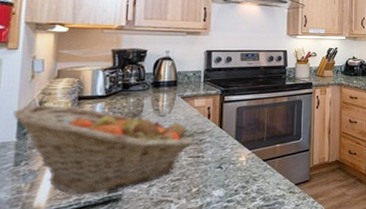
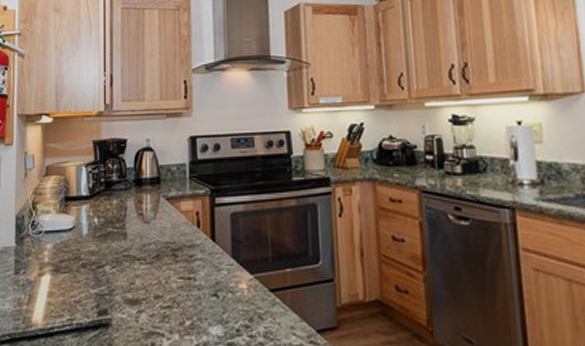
fruit basket: present [13,105,194,195] -> none [12,207,183,315]

